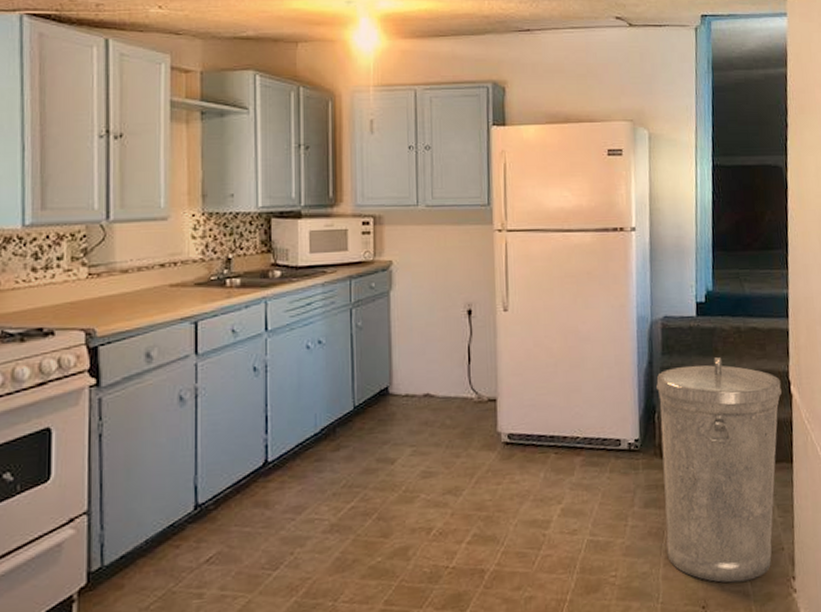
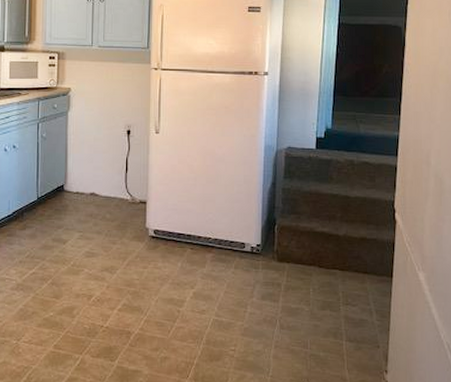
trash can: present [656,357,782,583] -> none [278,184,387,369]

